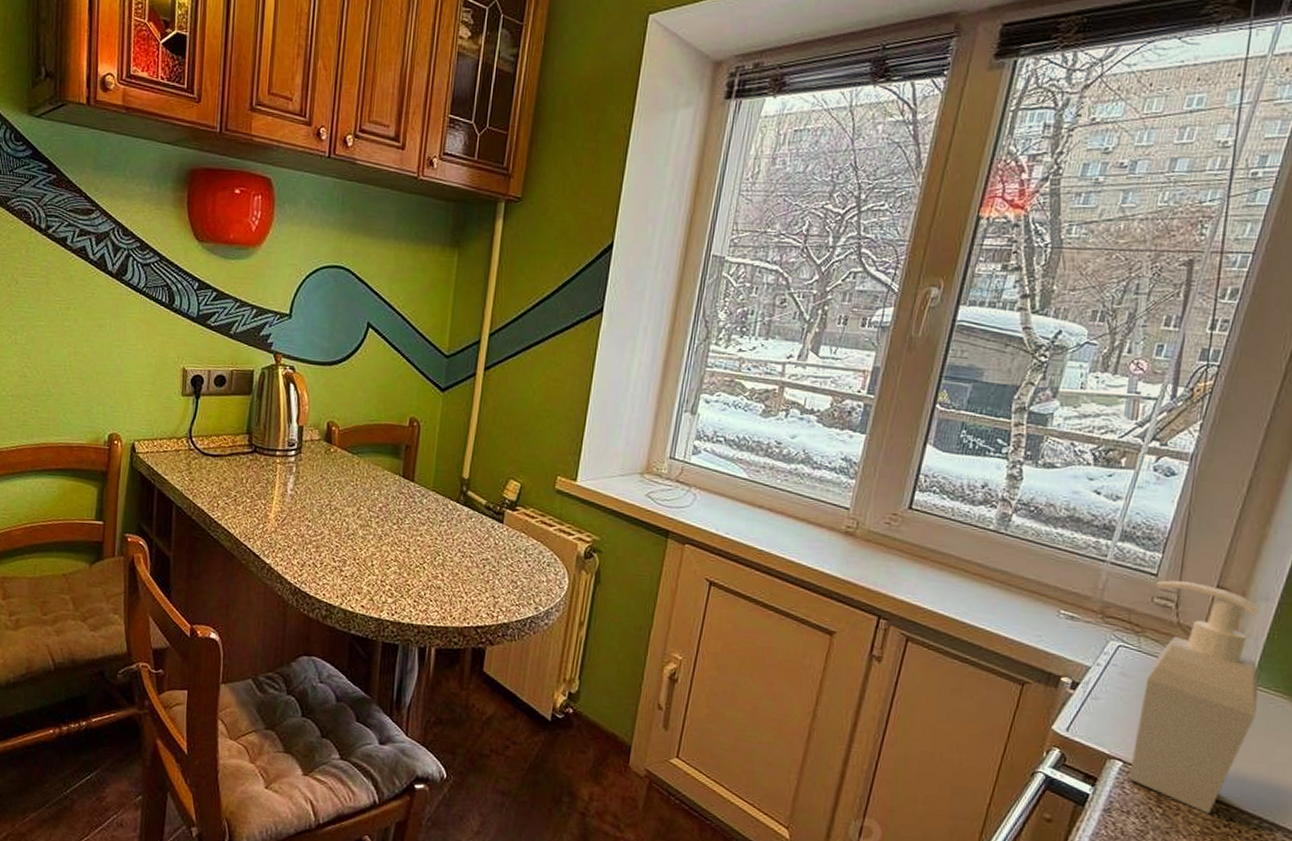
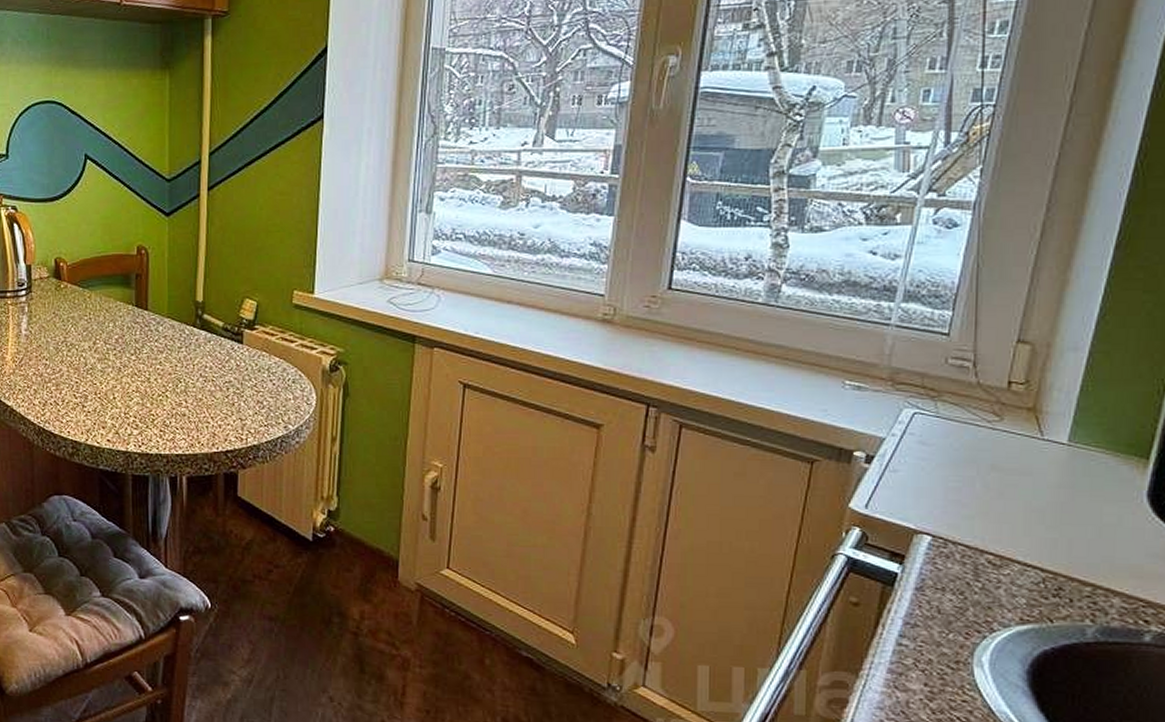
soap bottle: present [1128,580,1260,815] -> none [939,338,1077,585]

